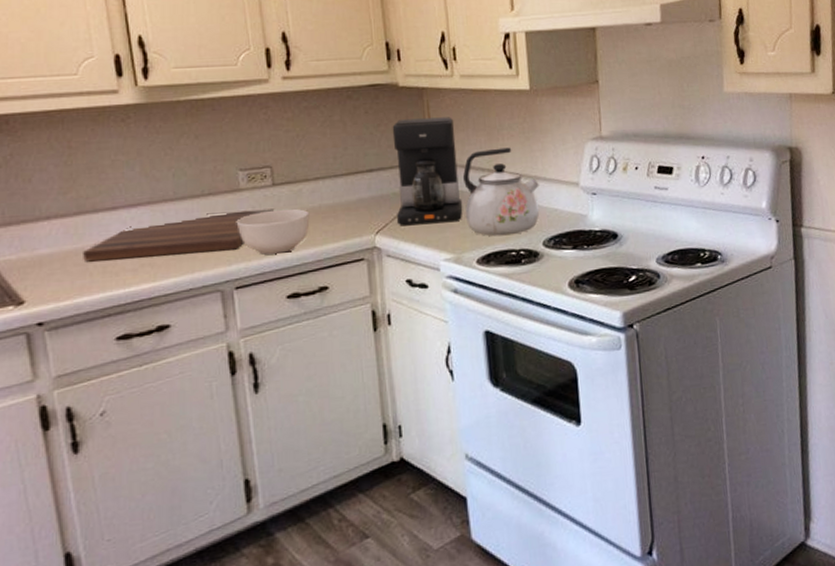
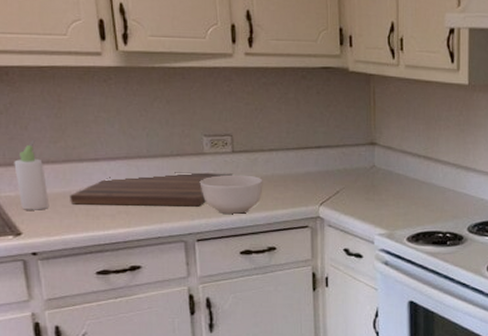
bottle: none [15,193,58,274] -> present [14,140,50,210]
coffee maker: present [392,117,463,225] -> none [340,102,399,200]
kettle: present [462,147,540,237] -> none [400,137,469,218]

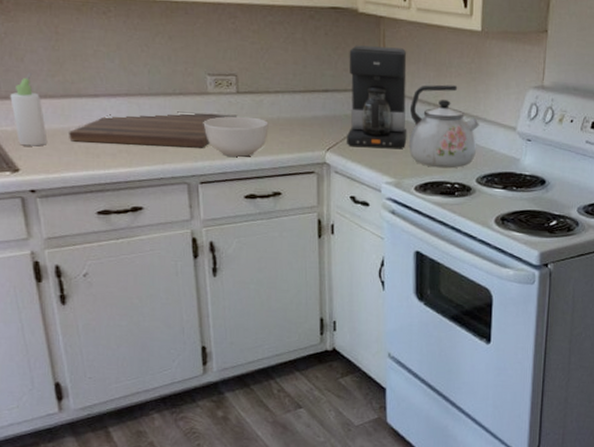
coffee maker: none [340,102,399,200] -> present [347,45,407,148]
kettle: none [400,137,469,218] -> present [408,84,479,169]

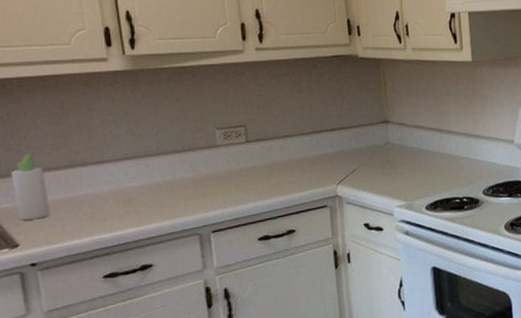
cutting board: present [69,111,237,148] -> none [74,162,247,210]
bowl: present [203,116,269,158] -> none [213,162,279,203]
coffee maker: present [347,45,407,148] -> none [352,84,414,177]
kettle: present [408,84,479,169] -> none [413,110,480,186]

